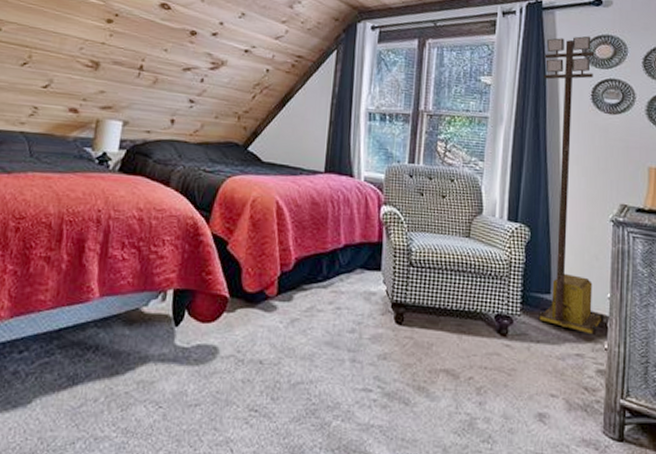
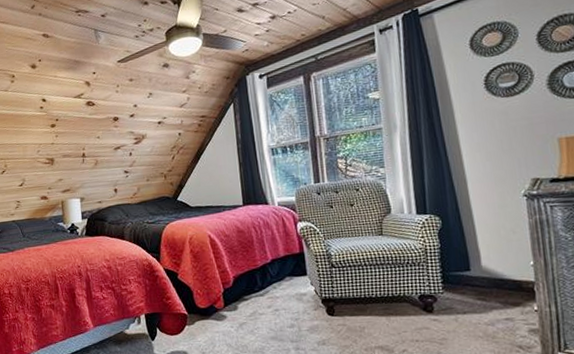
portable light tower: present [539,35,604,335] -> none [429,28,530,300]

